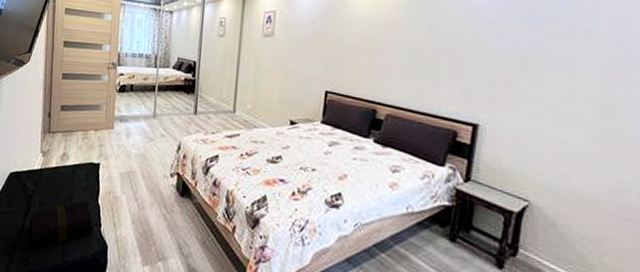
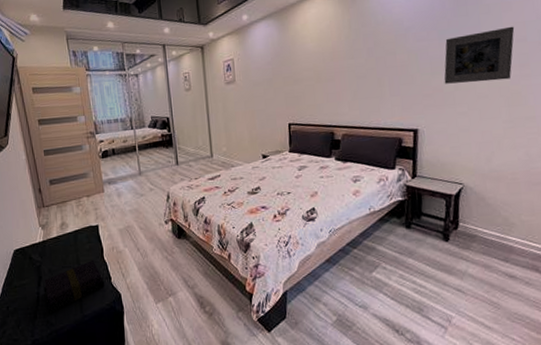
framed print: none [517,23,613,85] -> present [444,26,515,84]

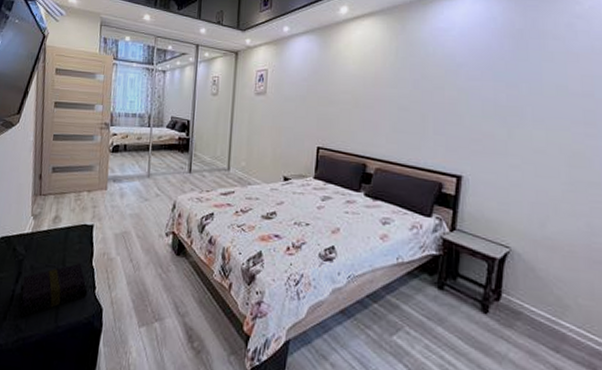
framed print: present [444,26,515,84] -> none [496,78,581,136]

